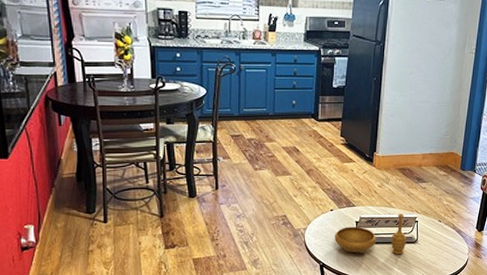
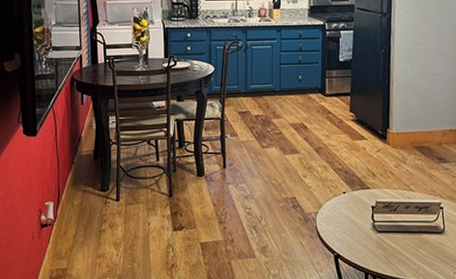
decorative bowl: present [334,214,407,254] -> none [348,198,432,246]

